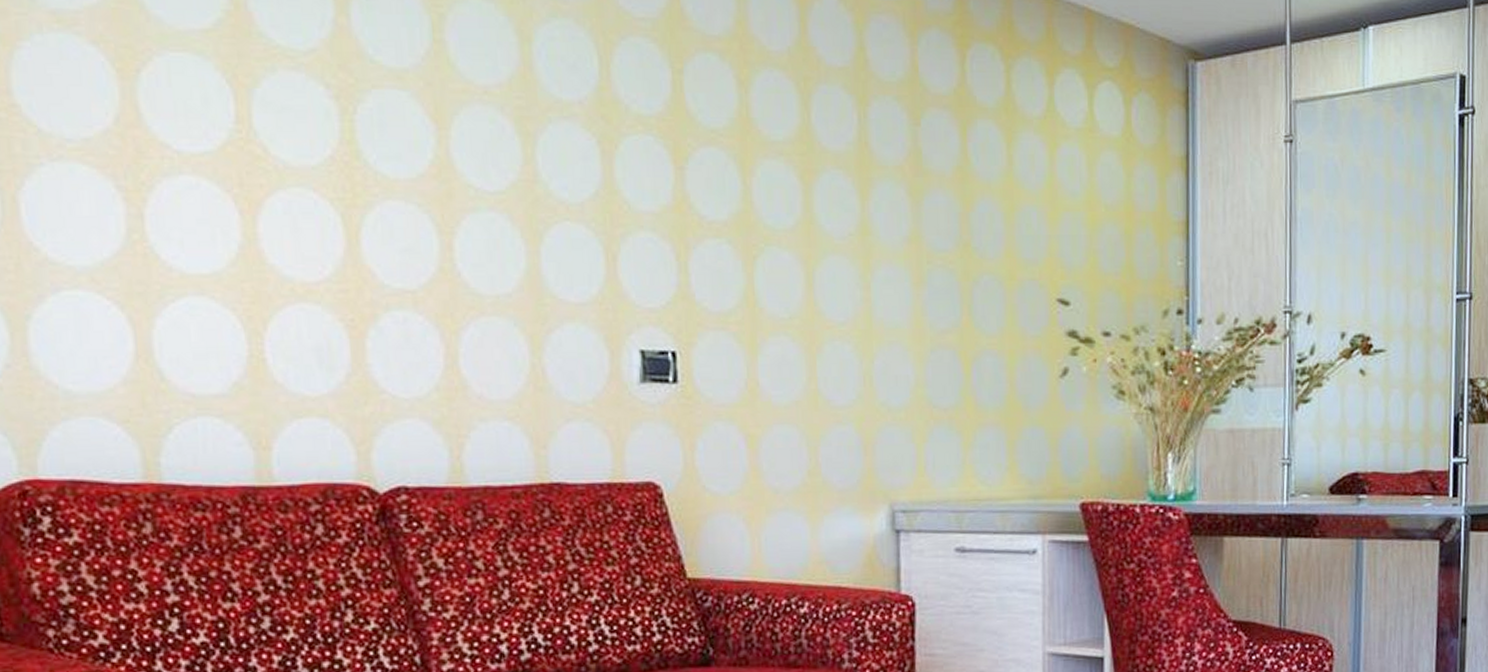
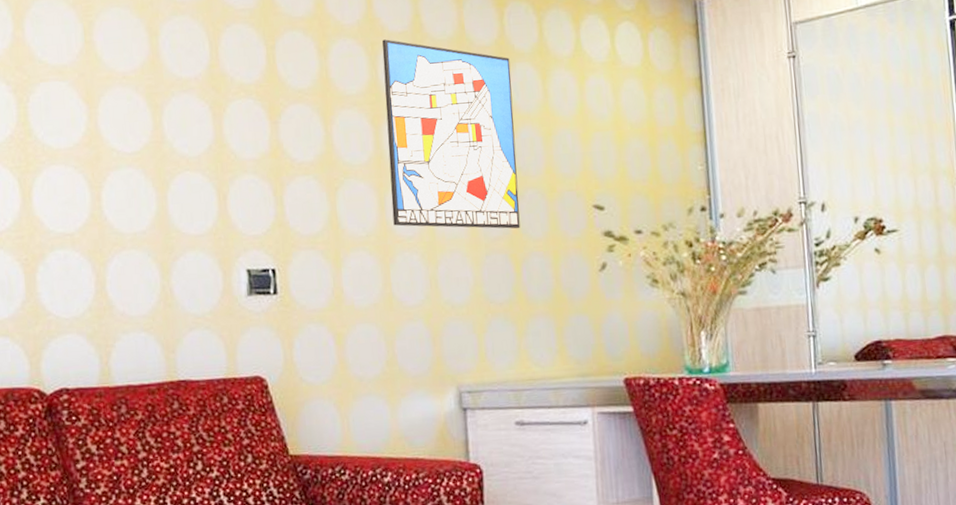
wall art: none [817,75,973,322] -> present [382,39,520,229]

